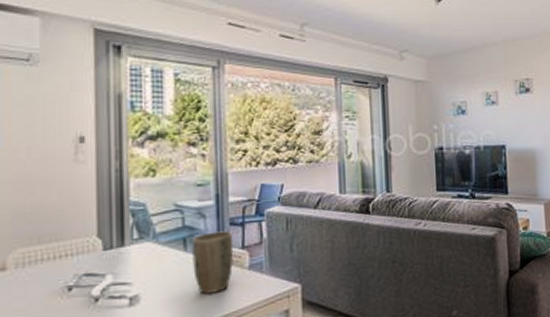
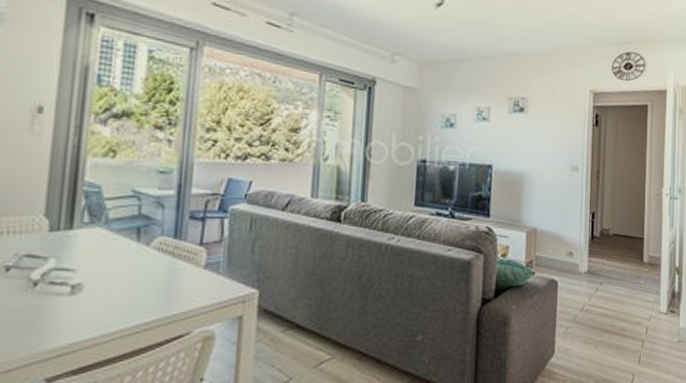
plant pot: present [192,231,234,294] -> none [144,224,192,290]

